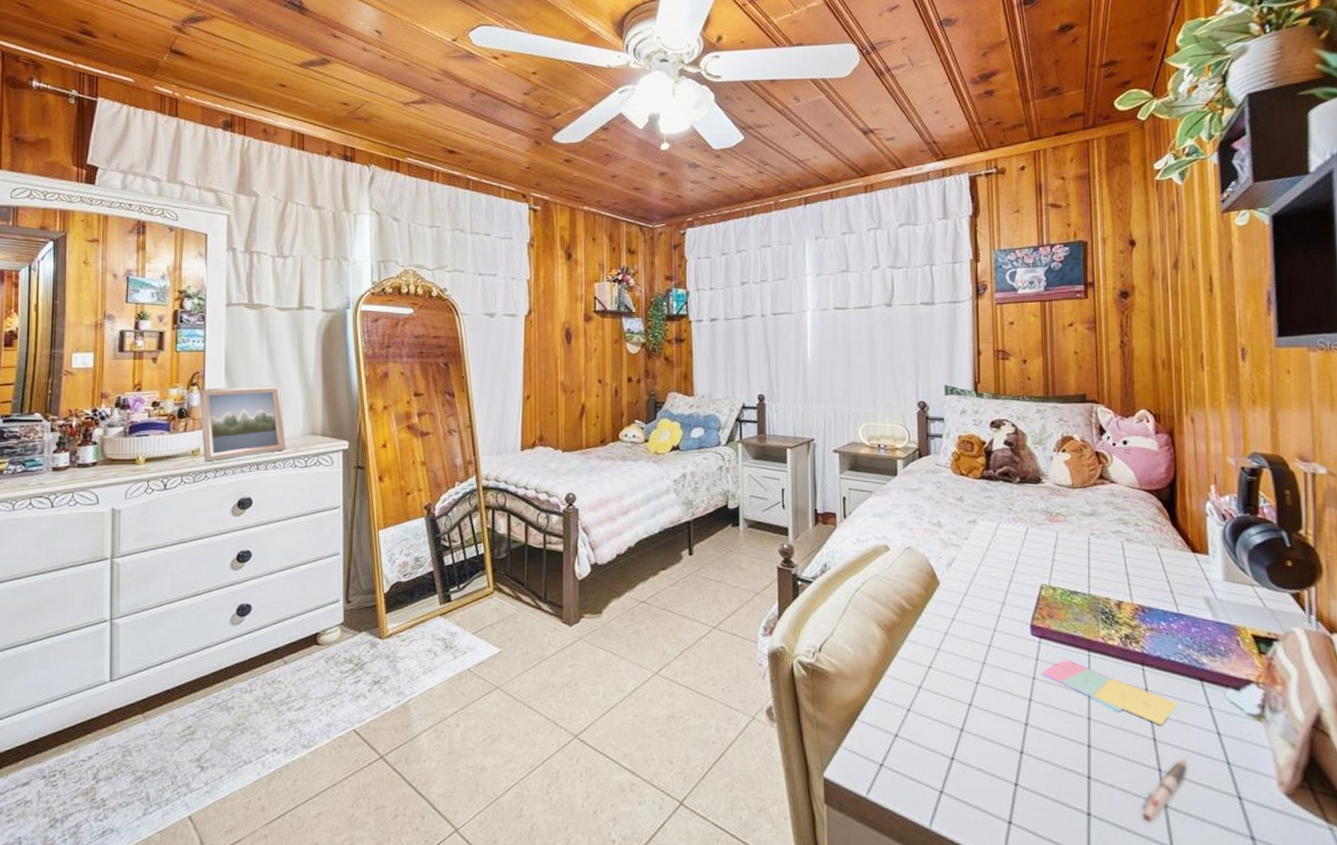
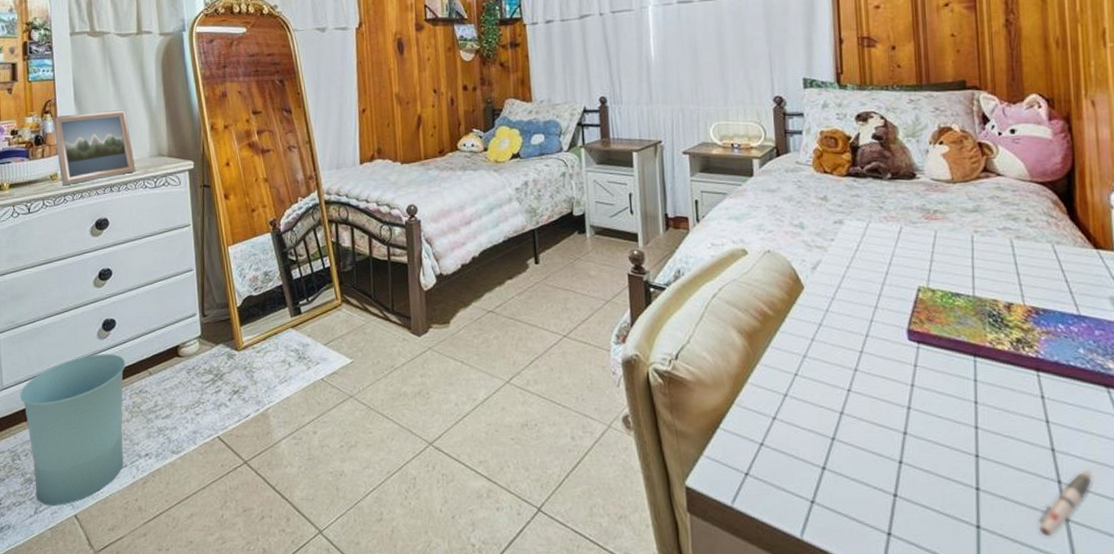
waste bin: none [138,641,259,806] -> present [20,354,126,505]
sticky notes: present [1040,659,1178,726] -> none [920,365,1080,435]

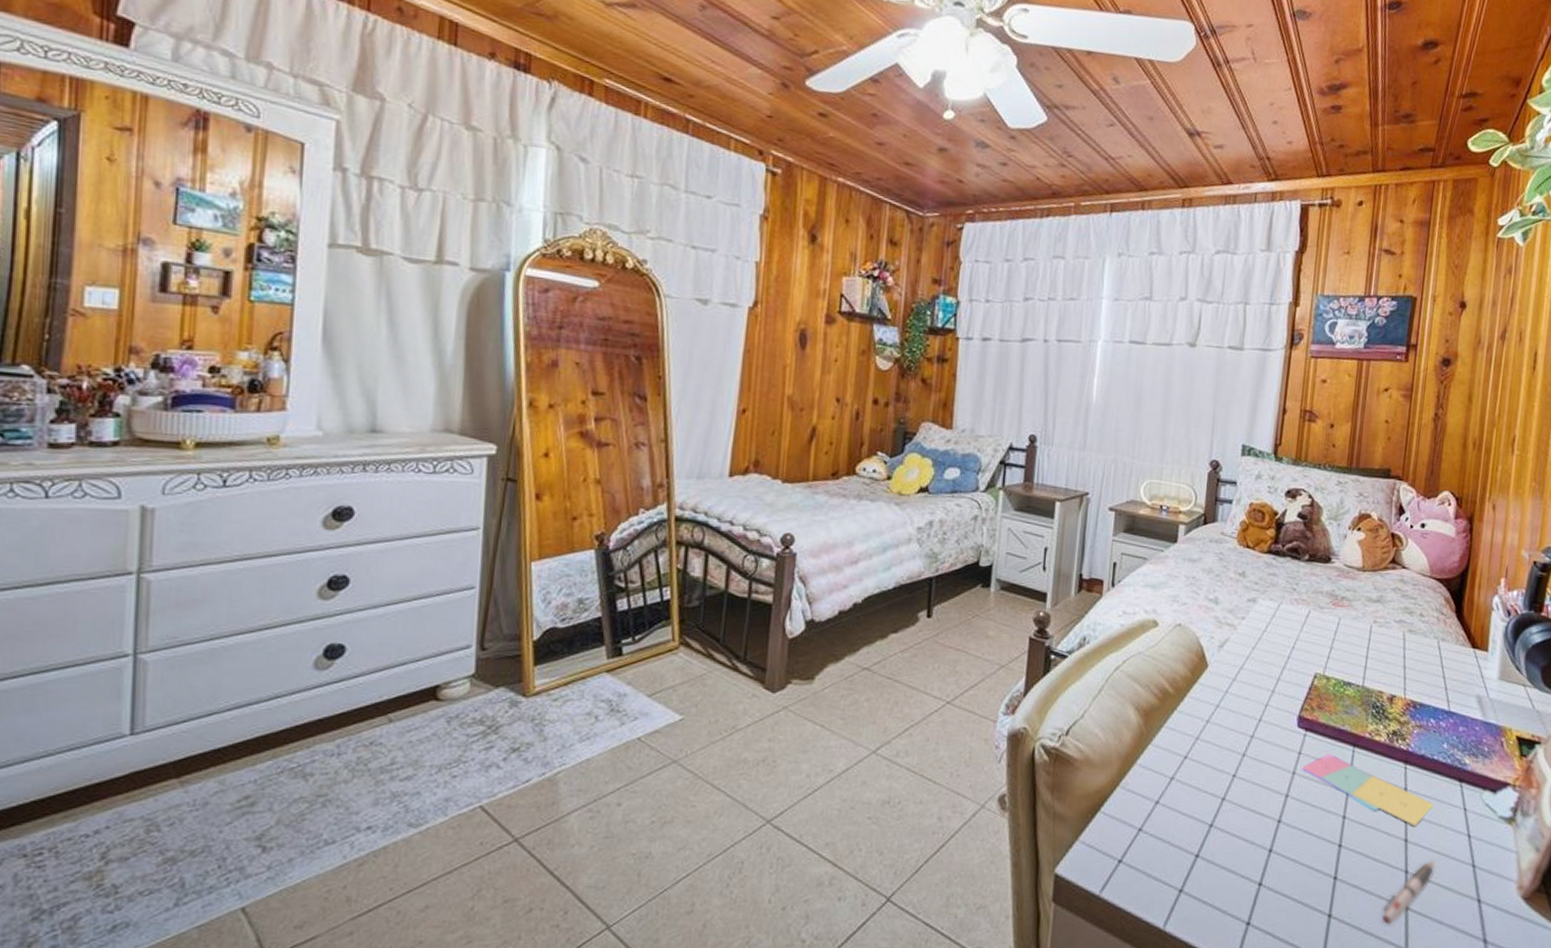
waste bin: present [20,354,126,505] -> none [173,690,354,895]
picture frame: present [51,110,136,186] -> none [281,356,407,455]
sticky notes: none [920,365,1080,435] -> present [1301,753,1434,826]

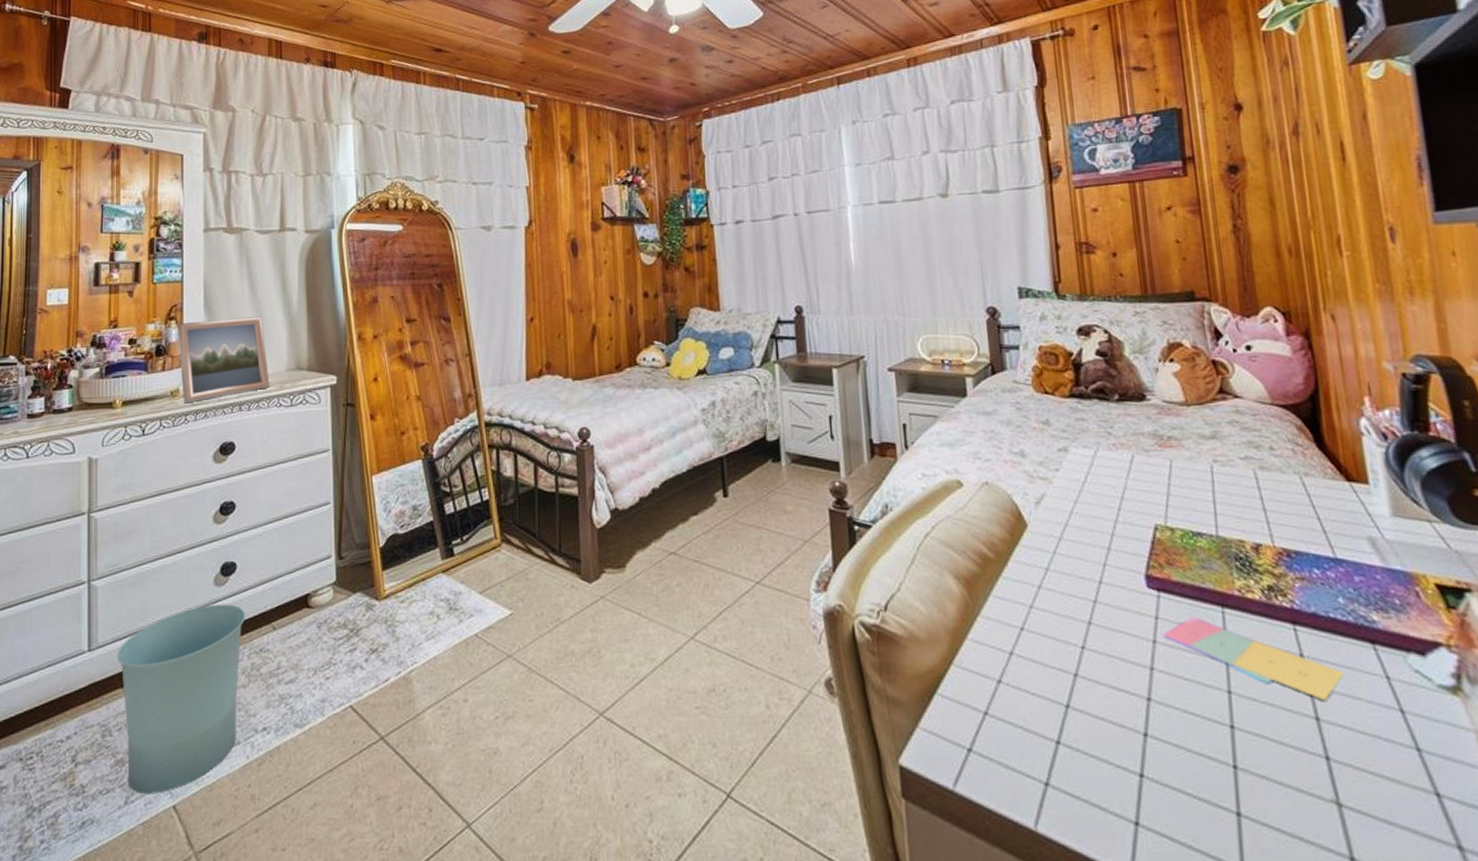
waste bin: none [173,690,354,895] -> present [118,604,246,793]
picture frame: none [281,356,407,455] -> present [176,316,270,404]
pen: present [1381,861,1436,925] -> none [1306,744,1365,826]

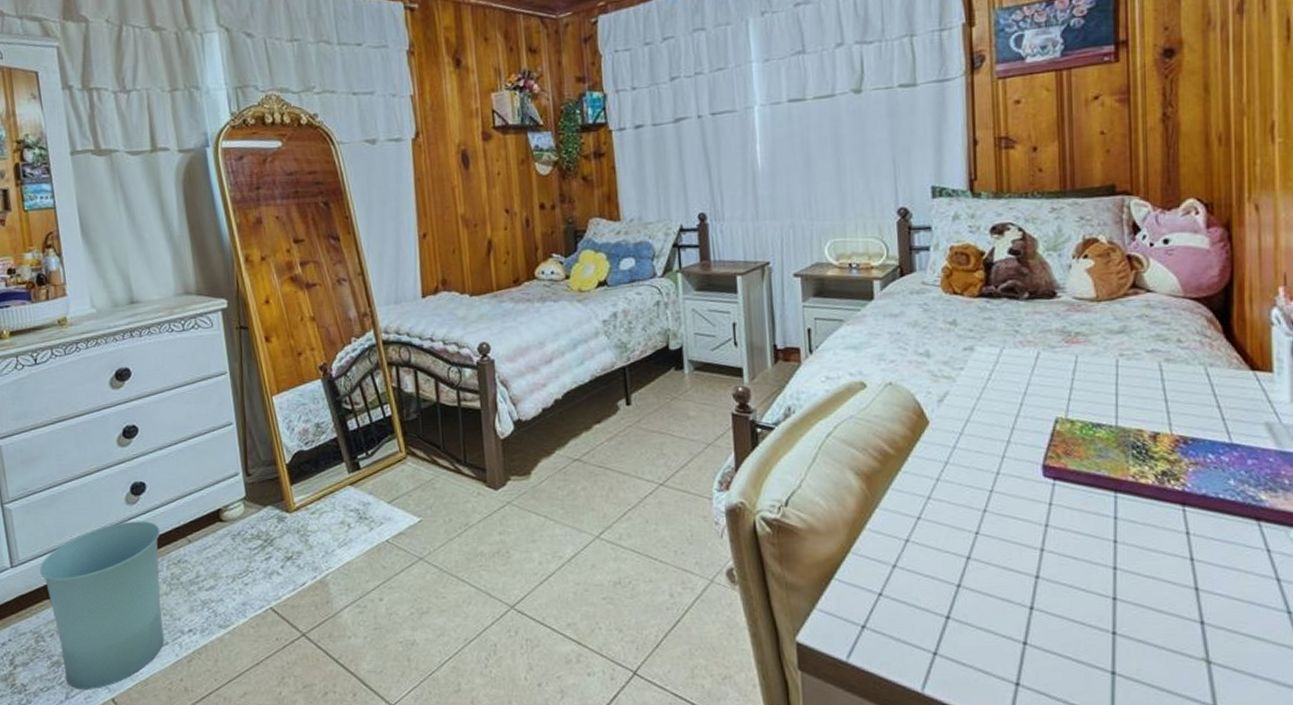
picture frame: present [176,316,270,404] -> none [55,241,159,332]
sticky notes: present [1162,617,1344,701] -> none [1055,502,1227,573]

